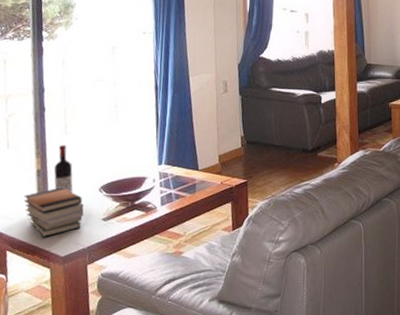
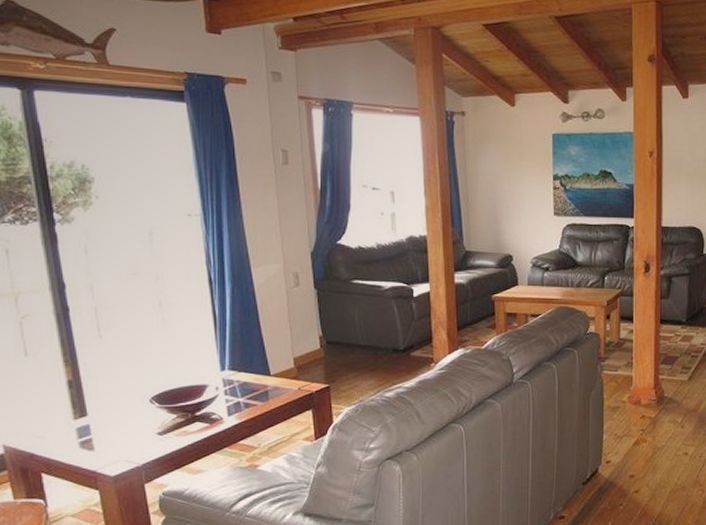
book stack: present [23,187,84,237] -> none [55,399,134,456]
wine bottle: present [54,145,73,193] -> none [89,351,117,406]

